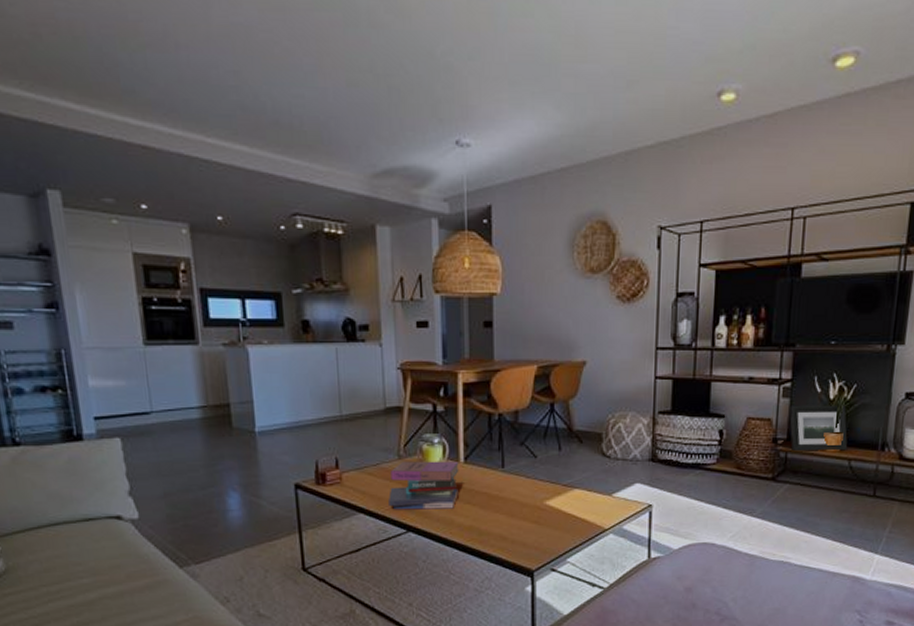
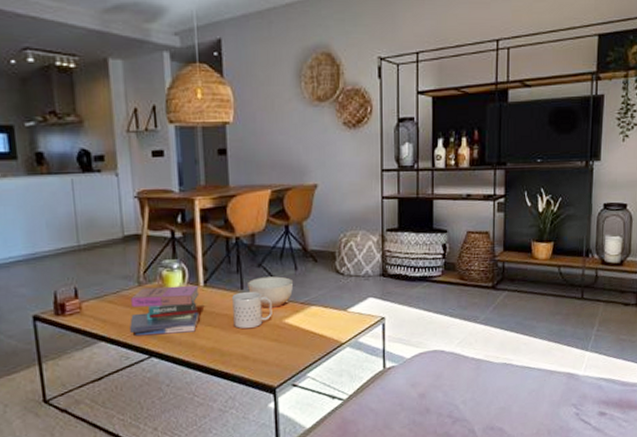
mug: none [491,470,533,509] -> present [231,291,272,329]
bowl: none [509,456,557,488] -> present [248,276,294,308]
picture frame: present [789,405,848,452] -> none [505,217,557,261]

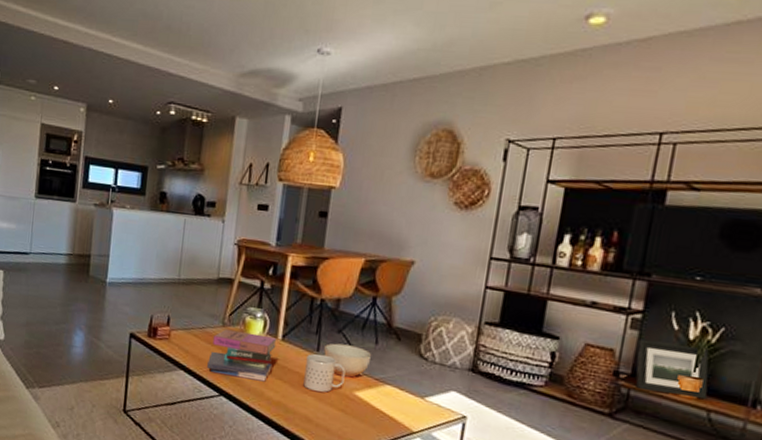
picture frame: none [505,217,557,261] -> present [635,339,709,400]

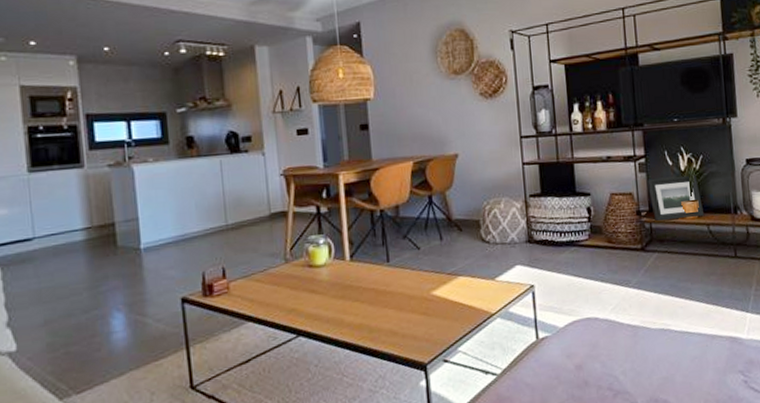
books: present [207,329,277,382] -> none [277,260,347,315]
mug: present [303,353,346,393] -> none [377,263,420,304]
bowl: present [323,343,372,378] -> none [394,247,440,281]

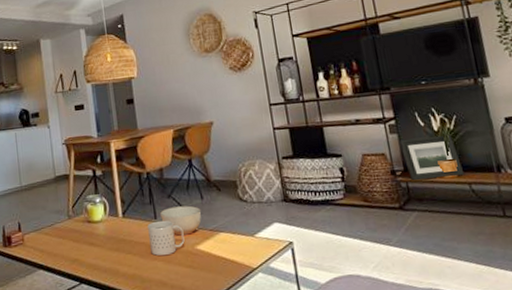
mug: none [377,263,420,304] -> present [147,220,185,256]
bowl: none [394,247,440,281] -> present [160,205,202,236]

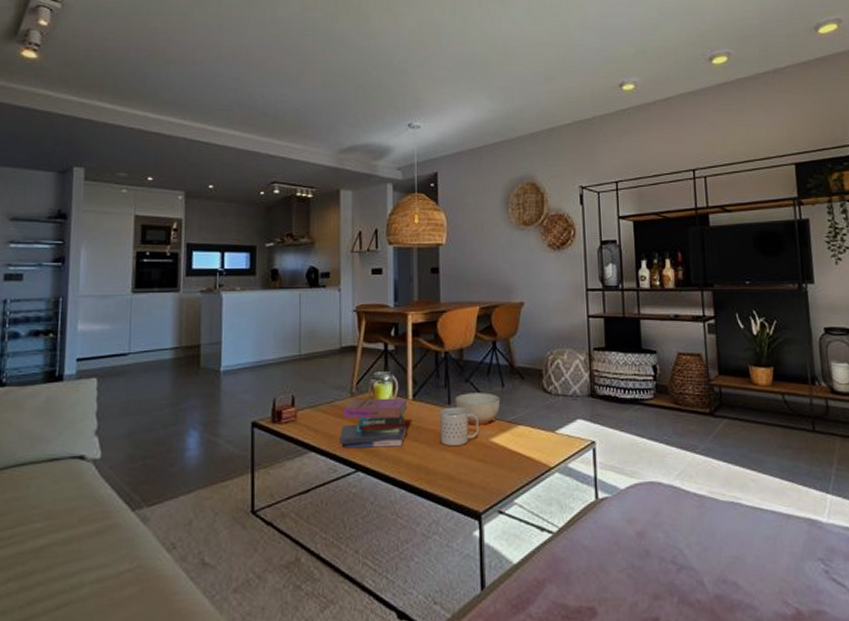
books: none [62,217,121,265] -> present [340,398,408,448]
picture frame: present [399,135,465,181] -> none [717,340,779,386]

